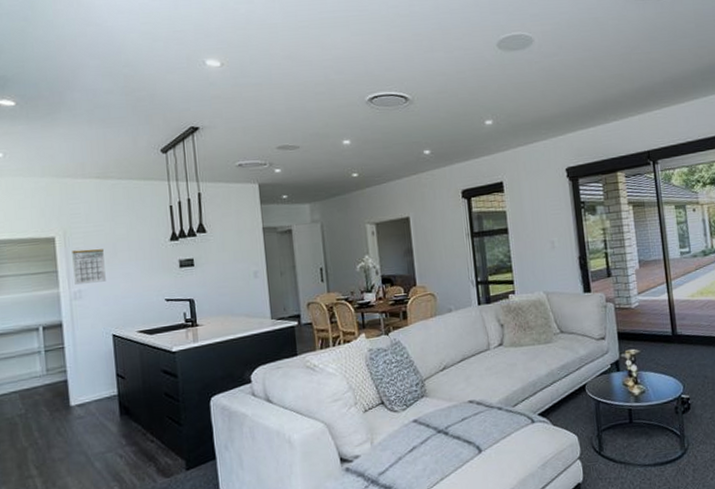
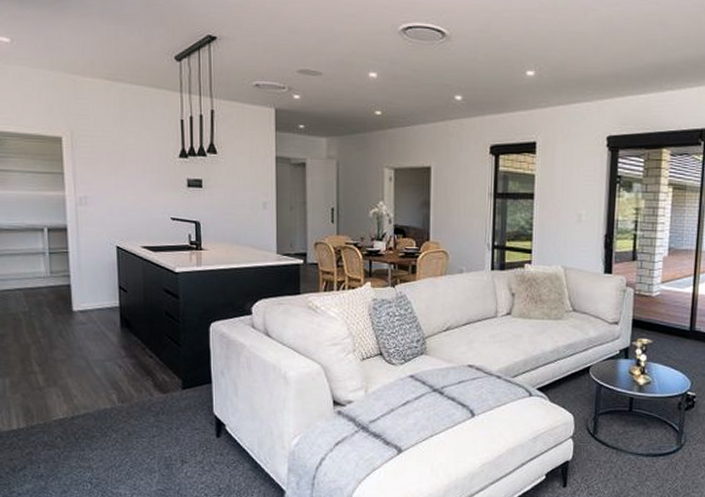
calendar: present [72,249,106,285] -> none [79,154,112,191]

